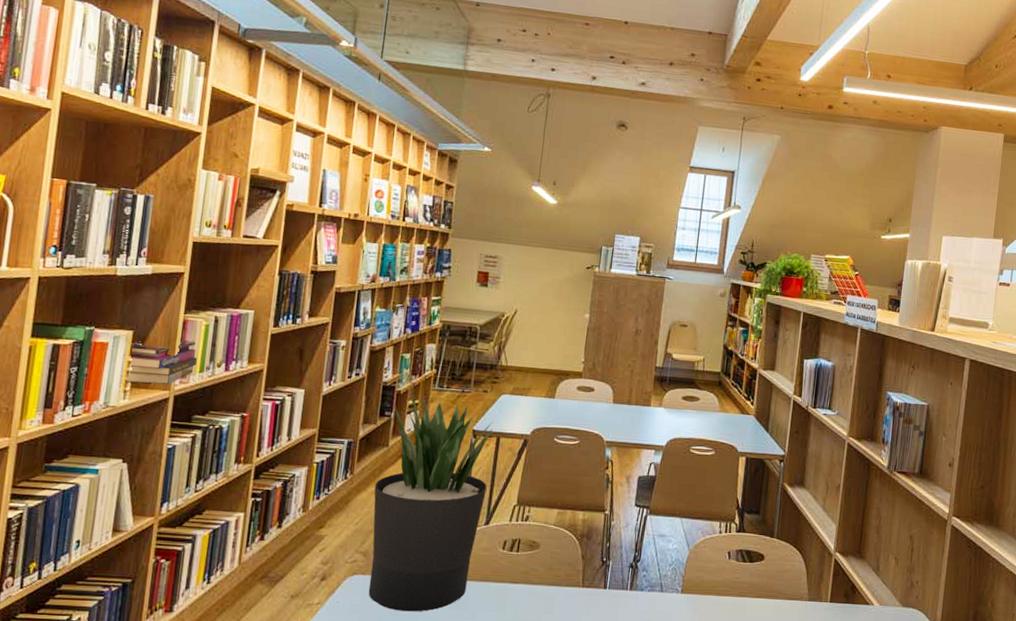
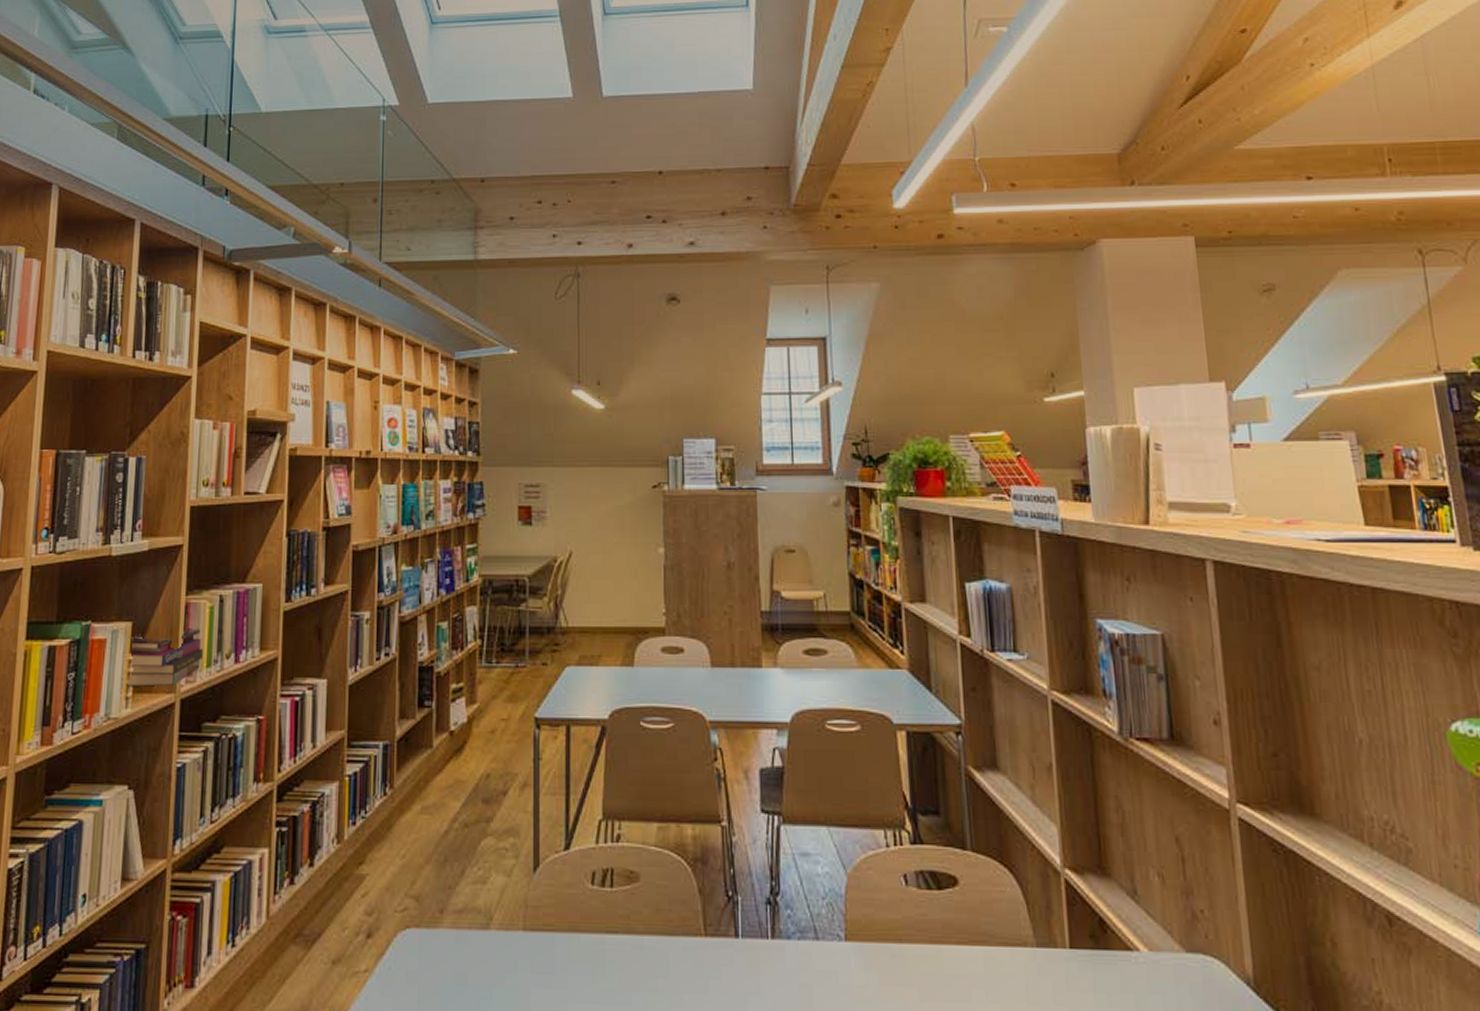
planter: present [368,384,493,612] -> none [421,662,561,980]

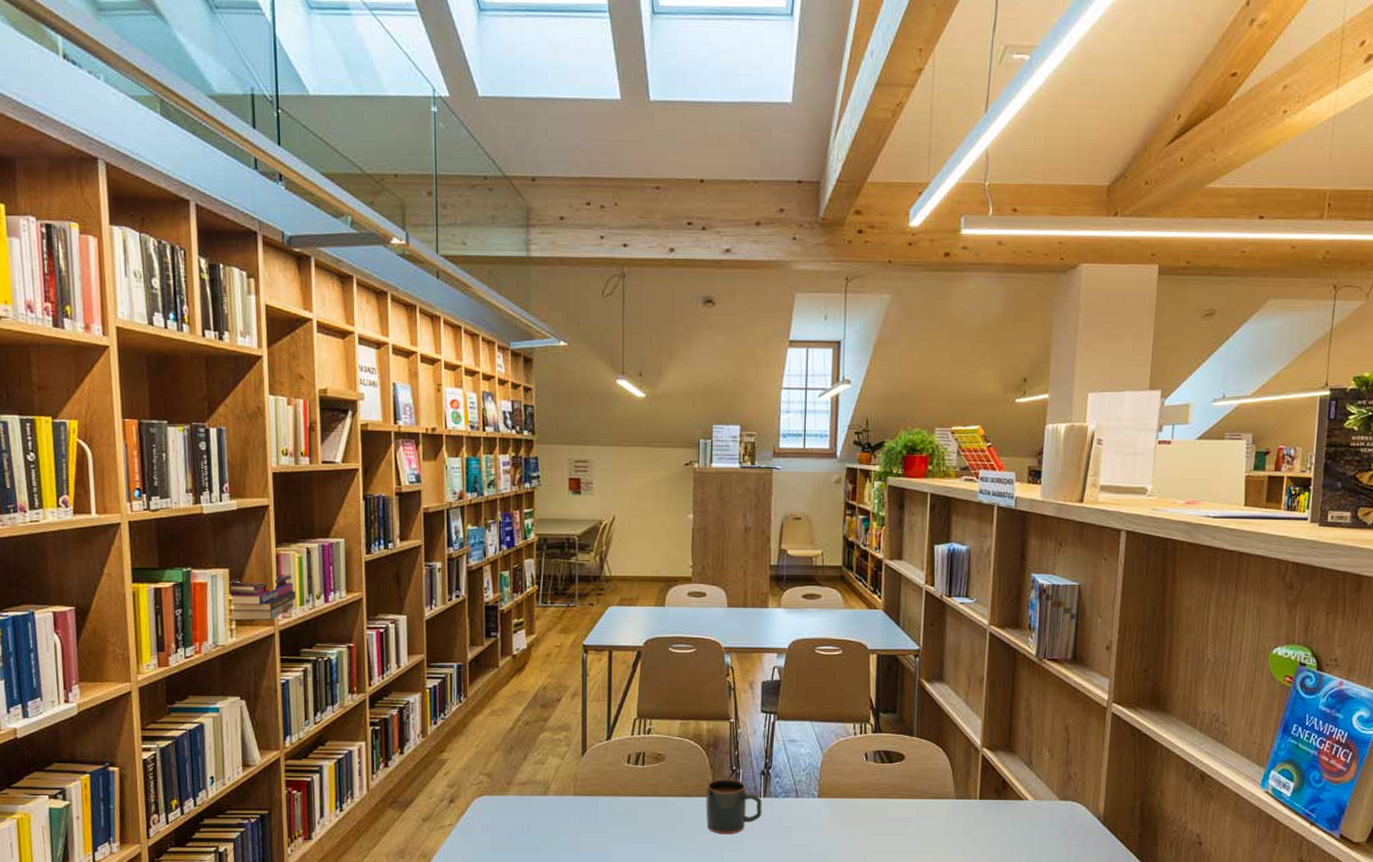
mug: none [694,909,771,995] -> present [705,778,762,835]

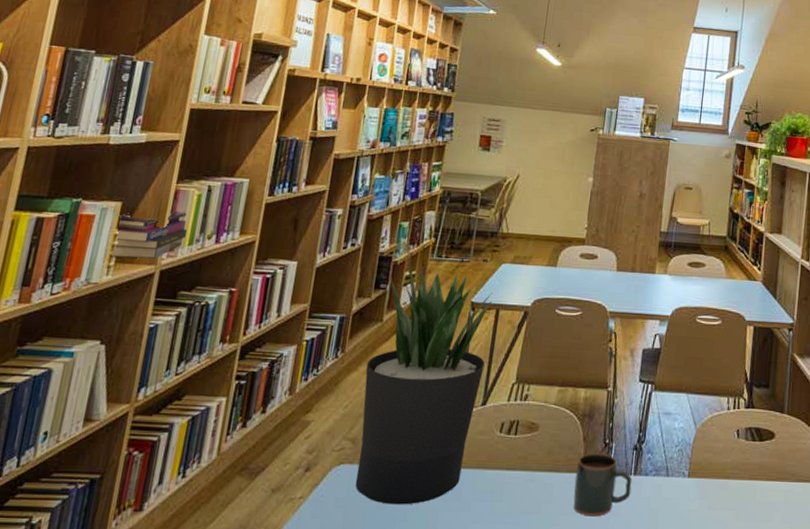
planter: none [490,602,604,829] -> present [355,254,493,505]

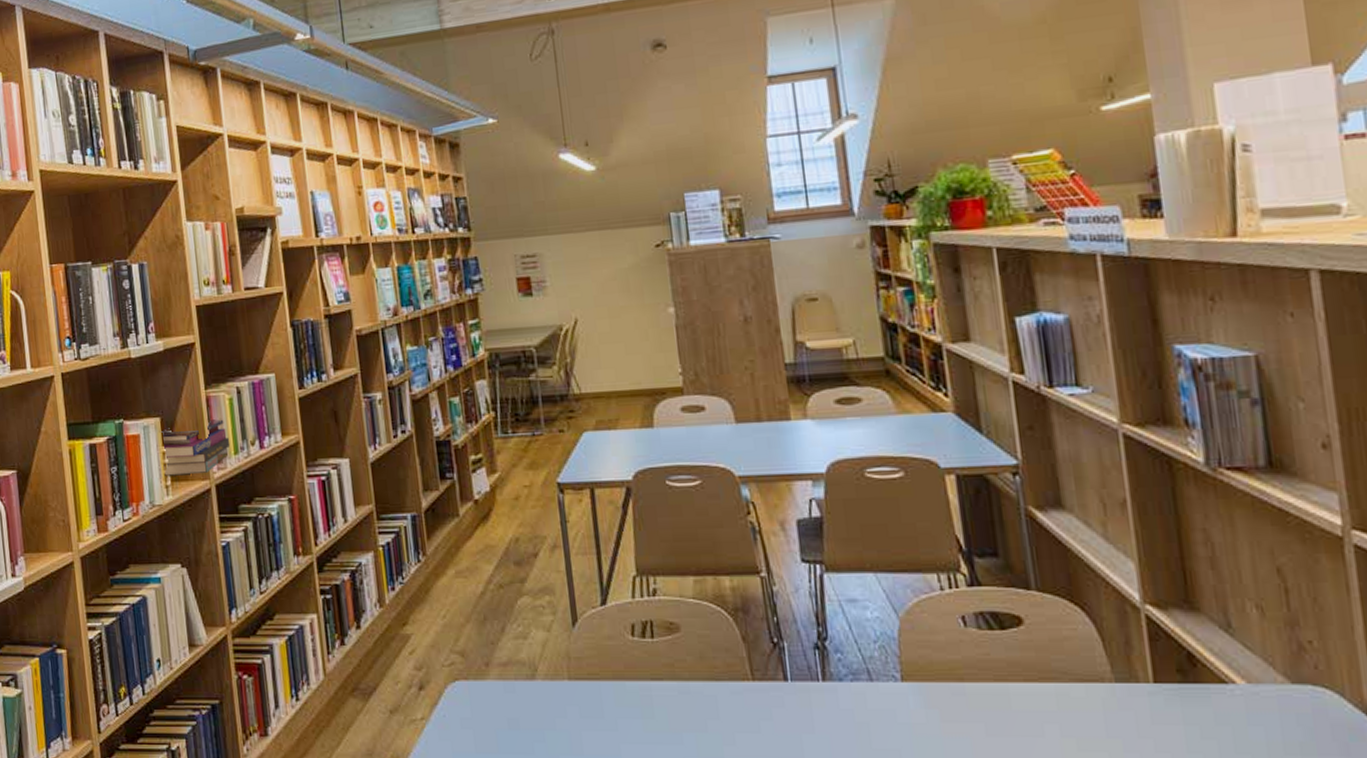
planter: present [355,254,493,505] -> none [453,435,597,724]
mug: present [573,452,632,517] -> none [741,655,824,734]

